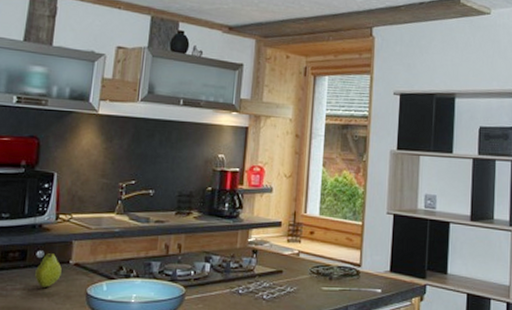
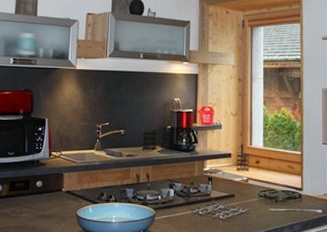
fruit: present [35,252,62,287] -> none [37,182,56,211]

